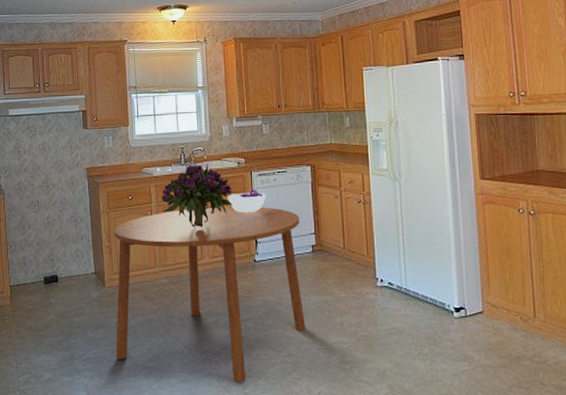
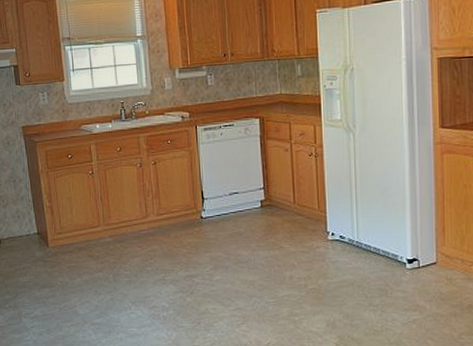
dining table: present [114,207,306,383] -> none [55,162,255,336]
bouquet: present [161,163,234,228] -> none [102,119,178,186]
decorative bowl: present [228,189,267,213] -> none [172,144,213,169]

